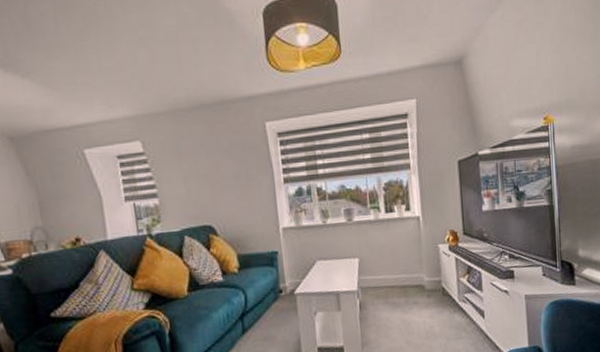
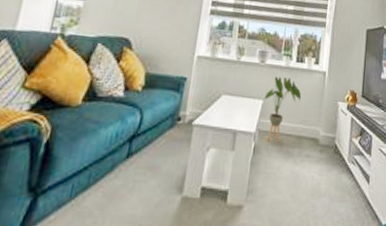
house plant: none [359,230,398,296] -> present [264,77,302,143]

